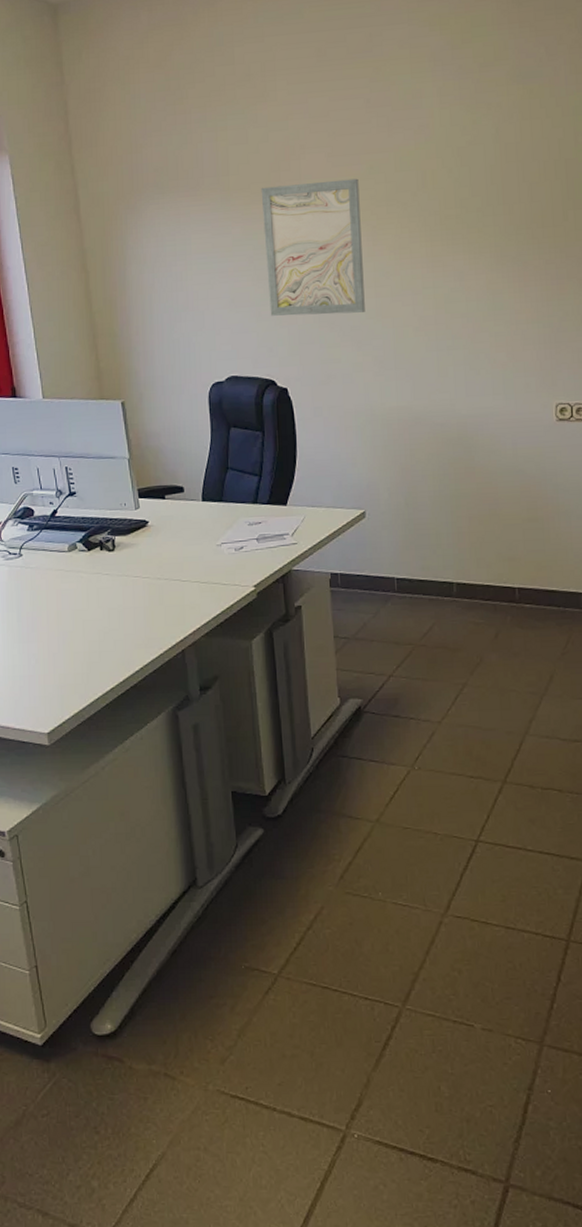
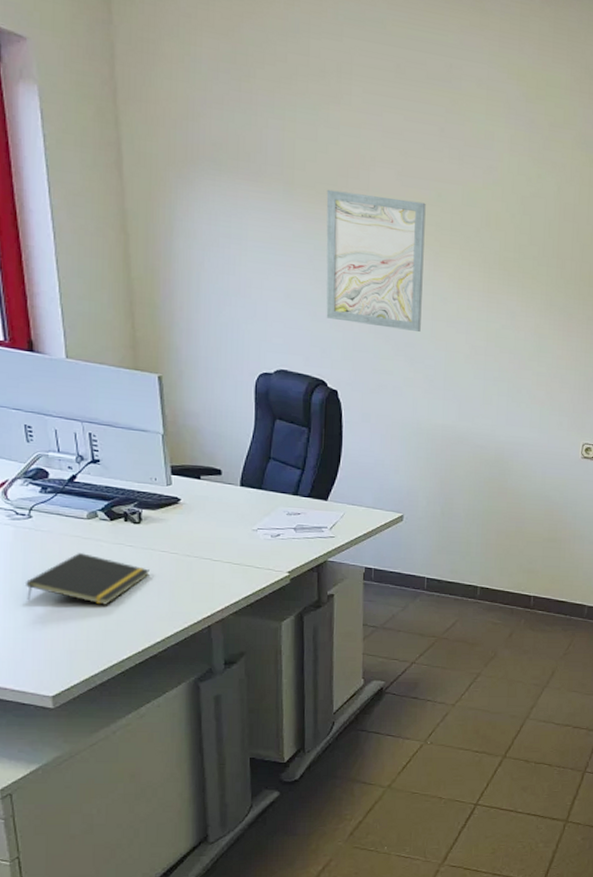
notepad: none [20,586,125,638] -> present [26,553,150,605]

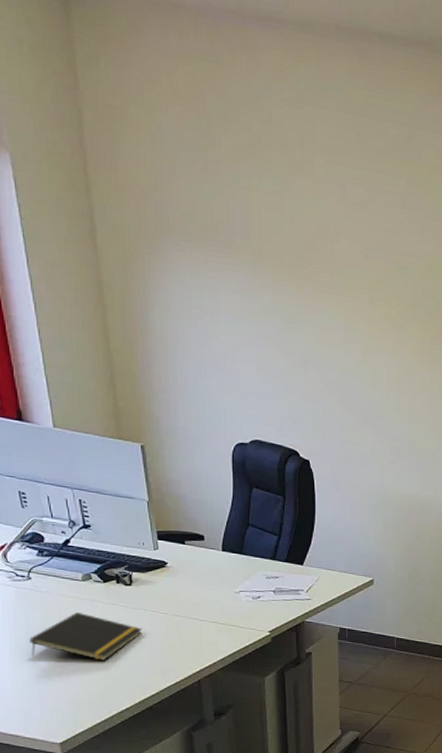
wall art: present [326,189,426,332] -> none [293,261,389,404]

